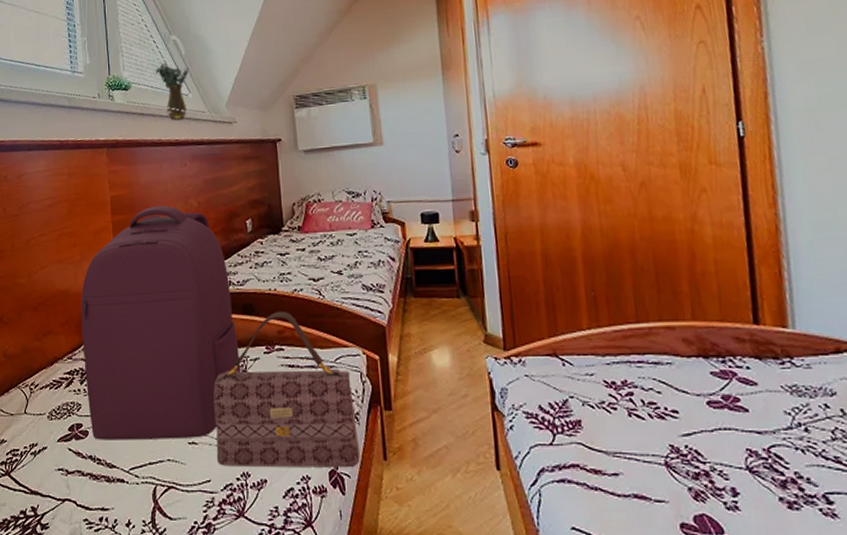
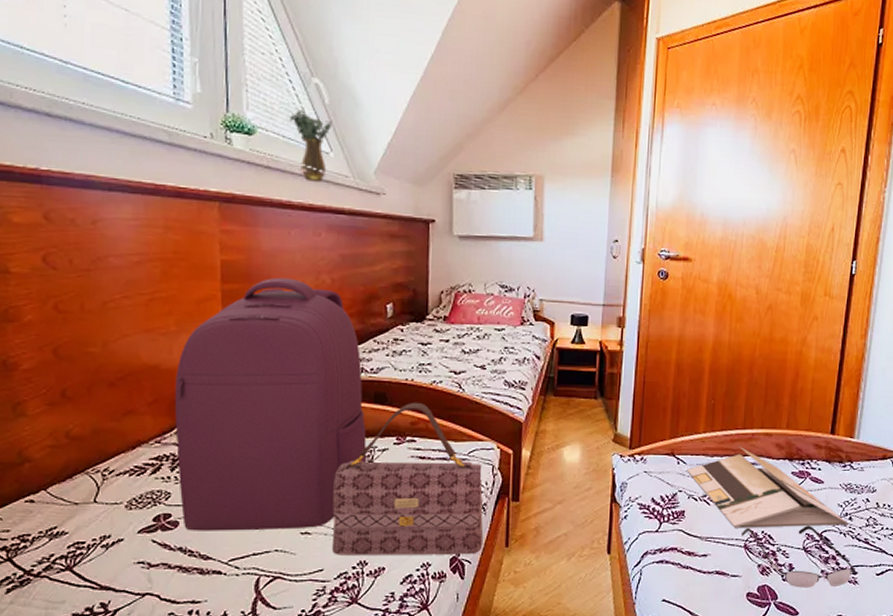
brochure: none [575,342,807,442] -> present [687,446,850,528]
eyeglasses: none [657,439,830,521] -> present [741,526,855,588]

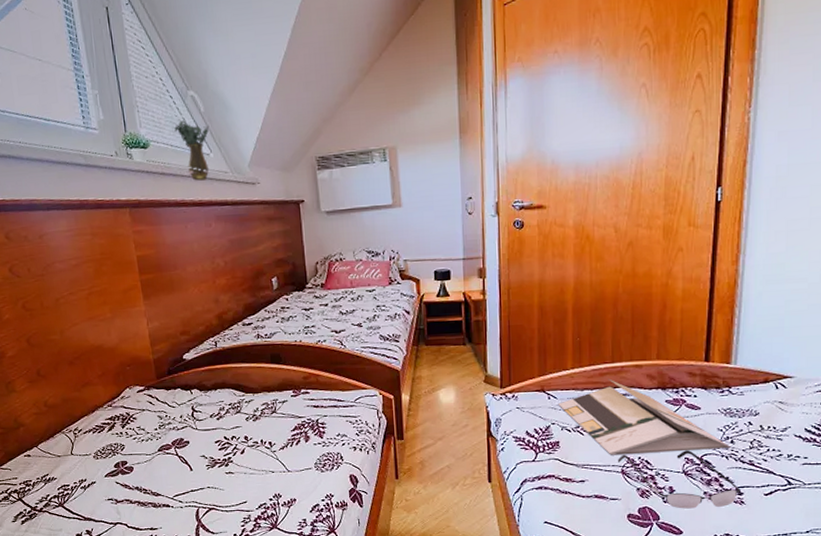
backpack: present [174,277,367,531] -> none [115,264,271,474]
handbag: present [331,402,484,555] -> none [246,359,376,490]

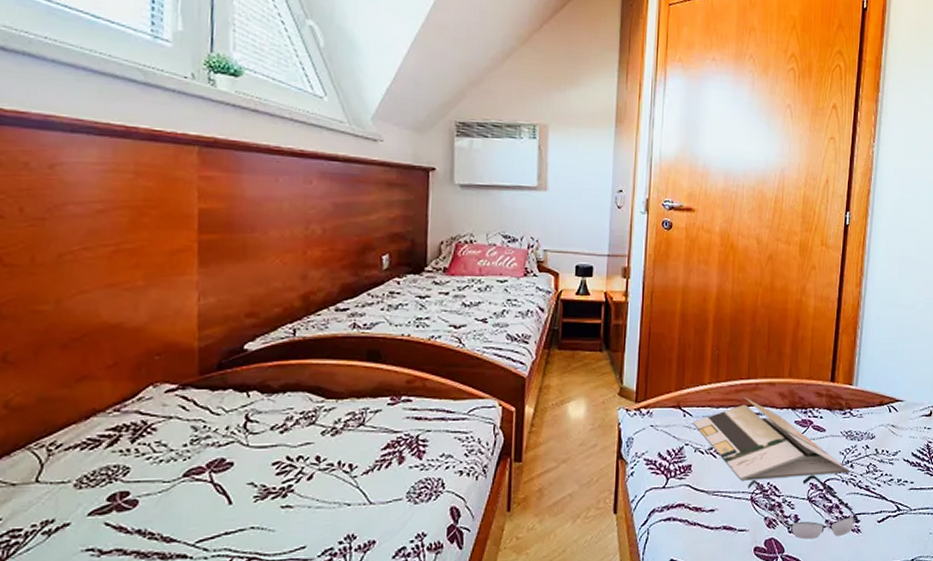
vase: present [174,118,210,181] -> none [281,48,328,127]

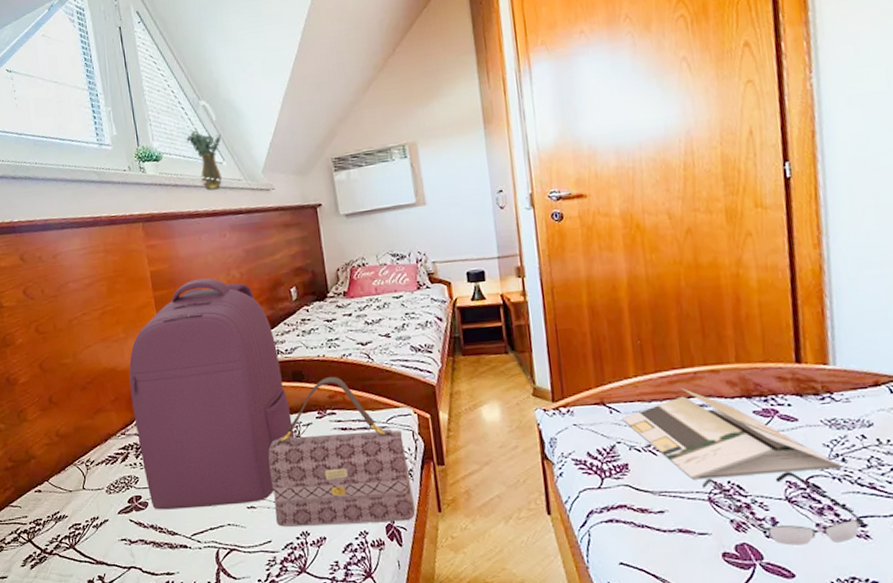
backpack: none [138,227,358,510] -> present [129,277,295,510]
vase: none [281,48,328,127] -> present [186,128,223,191]
handbag: none [315,359,484,530] -> present [268,376,416,527]

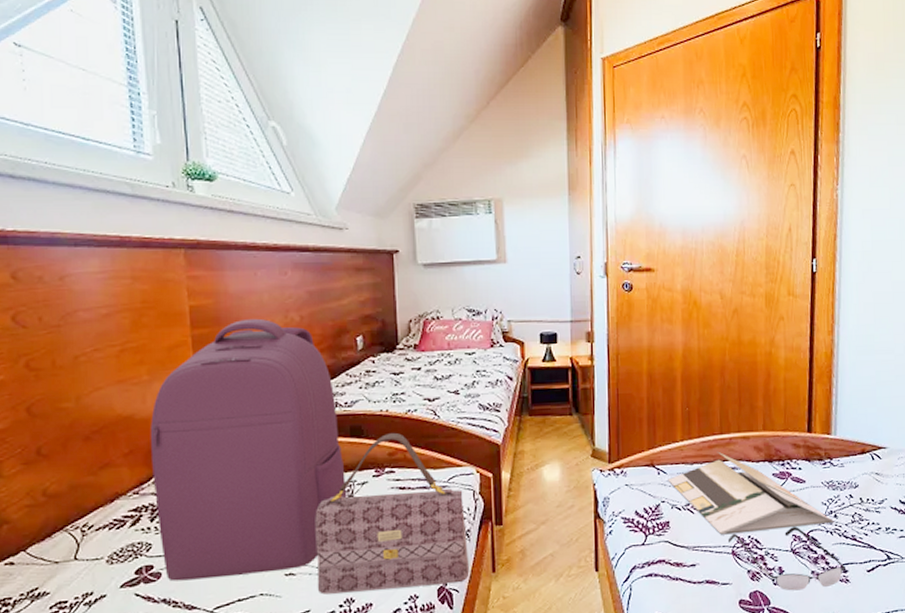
vase: present [186,128,223,191] -> none [249,150,292,222]

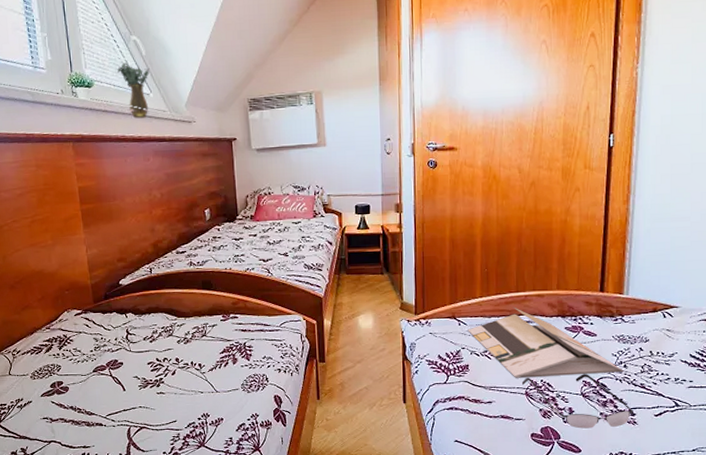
backpack: present [150,318,347,582] -> none [55,196,202,394]
vase: none [249,150,292,222] -> present [117,60,150,119]
handbag: present [315,432,470,595] -> none [177,286,299,409]

